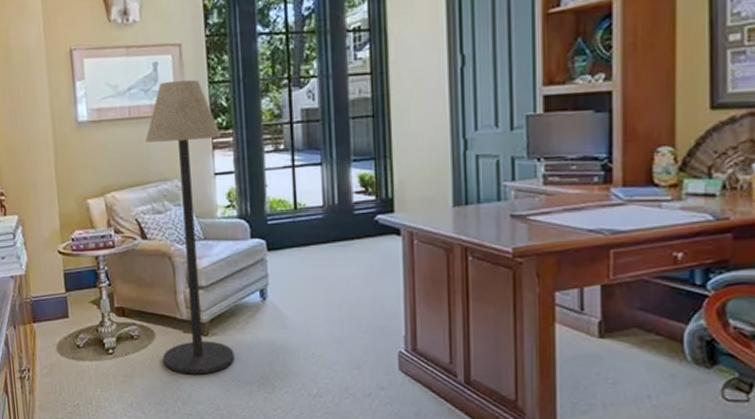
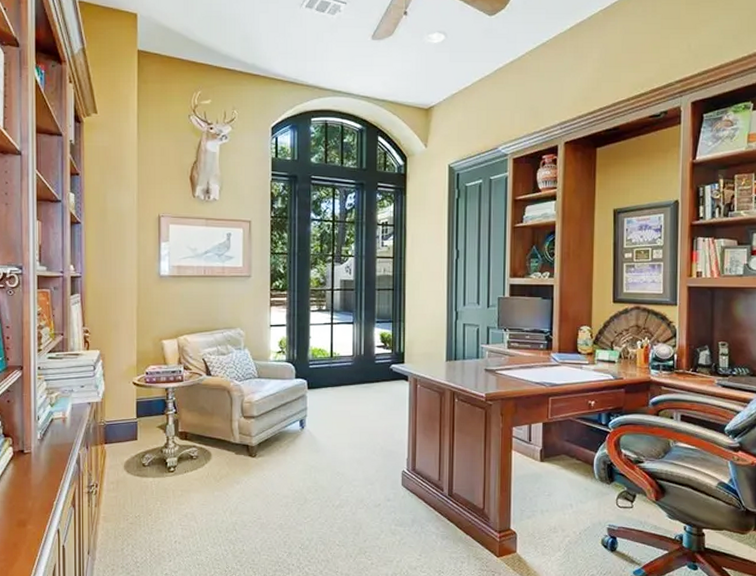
floor lamp: present [145,80,235,375] -> none [216,249,278,489]

